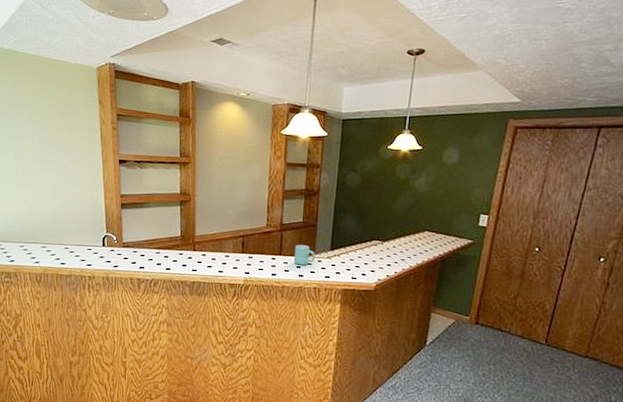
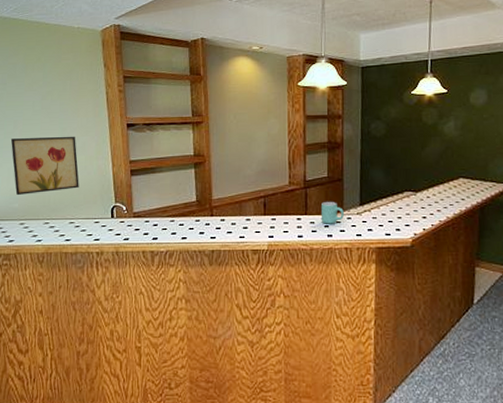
wall art: none [11,167,74,221] -> present [10,136,79,196]

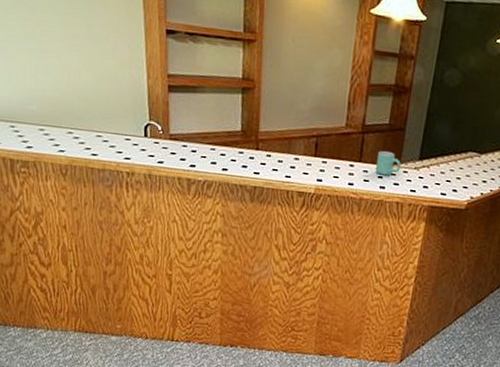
wall art: present [10,136,79,196] -> none [25,27,109,98]

